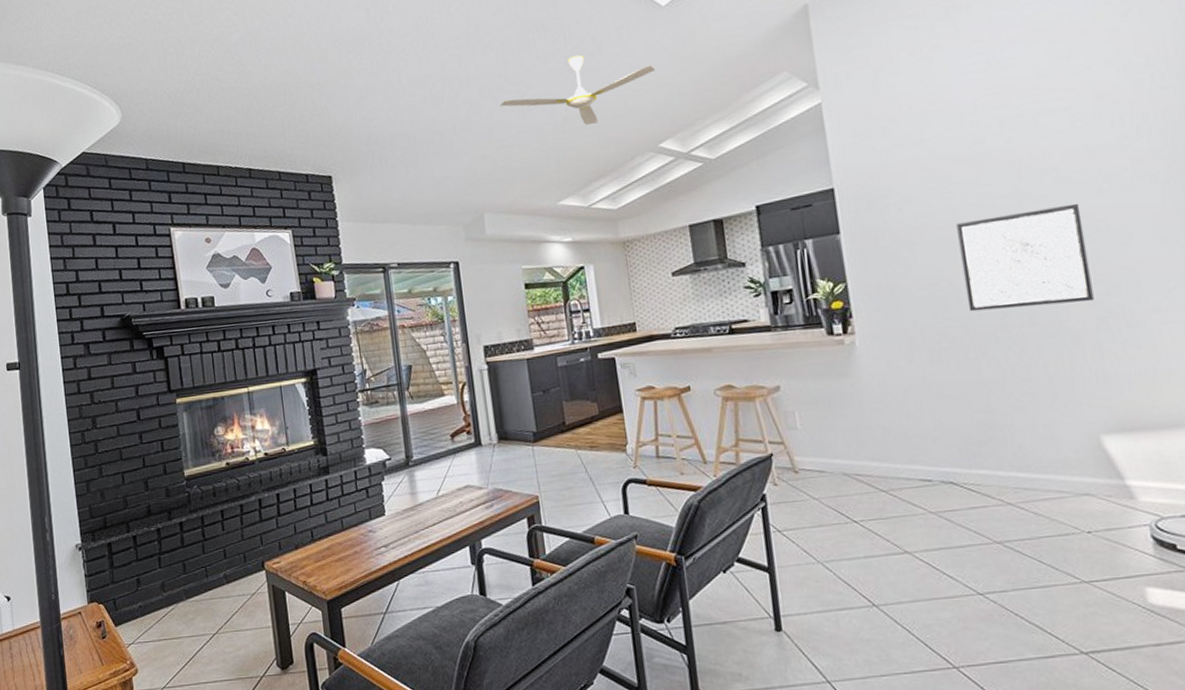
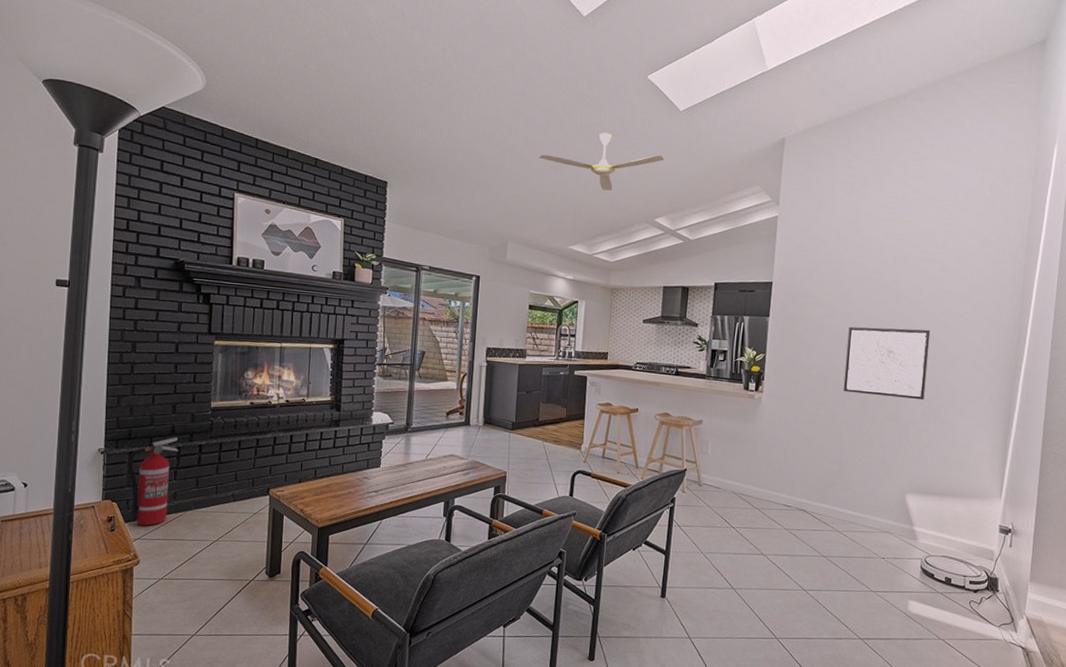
fire extinguisher: none [107,518,159,628] -> present [127,437,178,526]

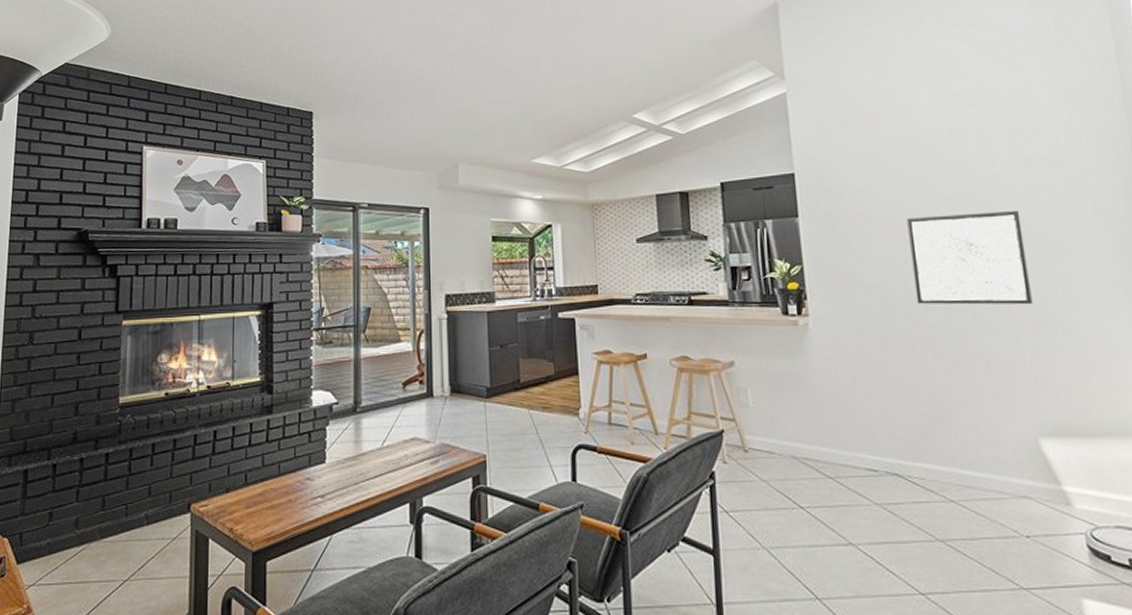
fire extinguisher: present [127,437,178,526] -> none [21,446,81,567]
ceiling fan: present [538,132,665,191] -> none [484,23,635,89]

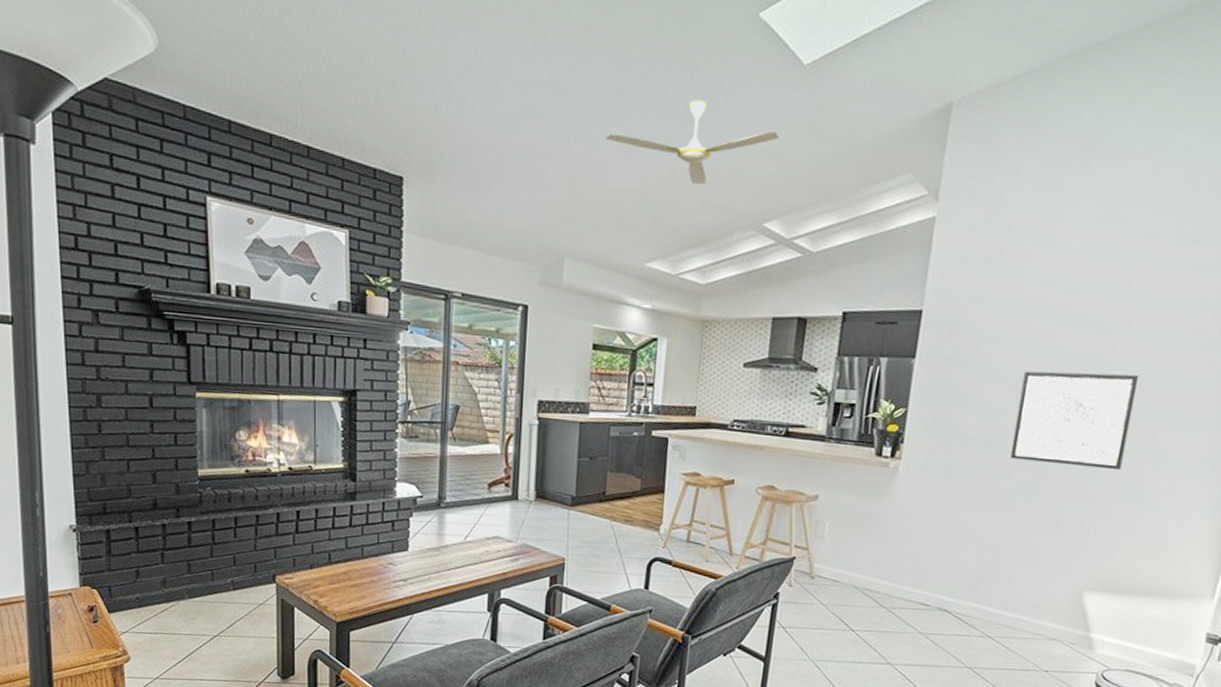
ceiling fan: none [484,23,635,89] -> present [604,99,780,184]

